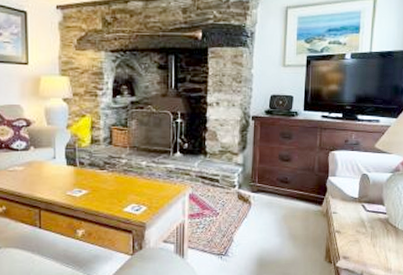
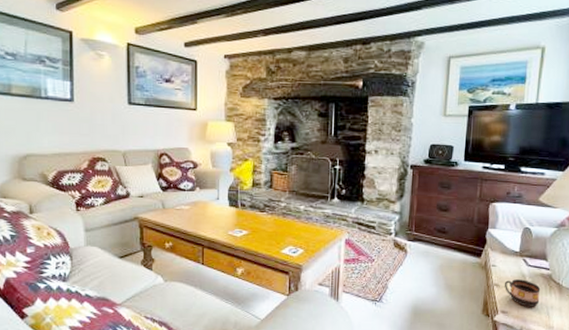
cup: none [344,225,379,251] -> present [504,279,541,307]

